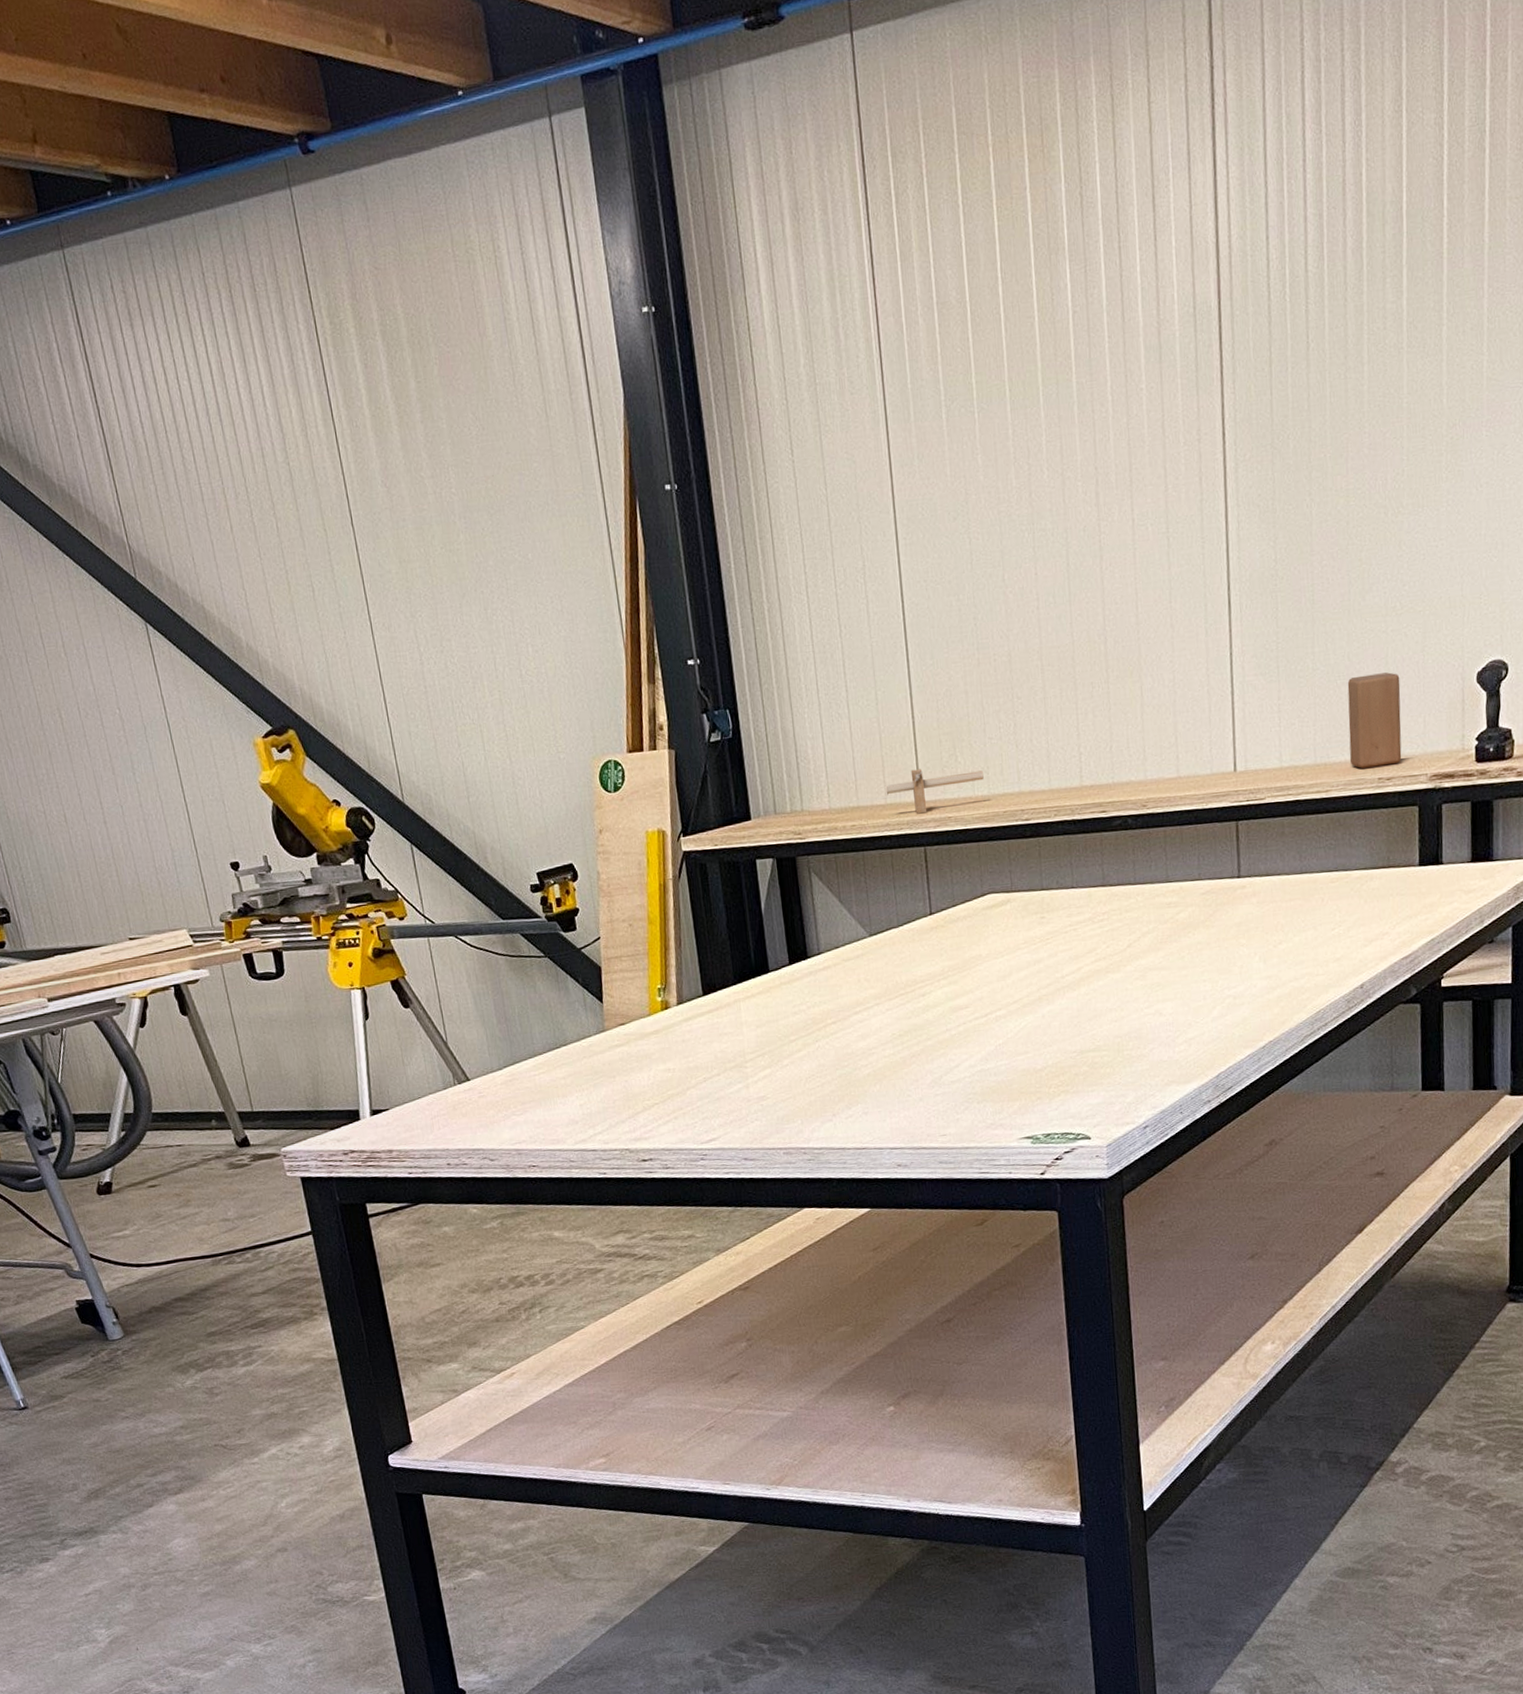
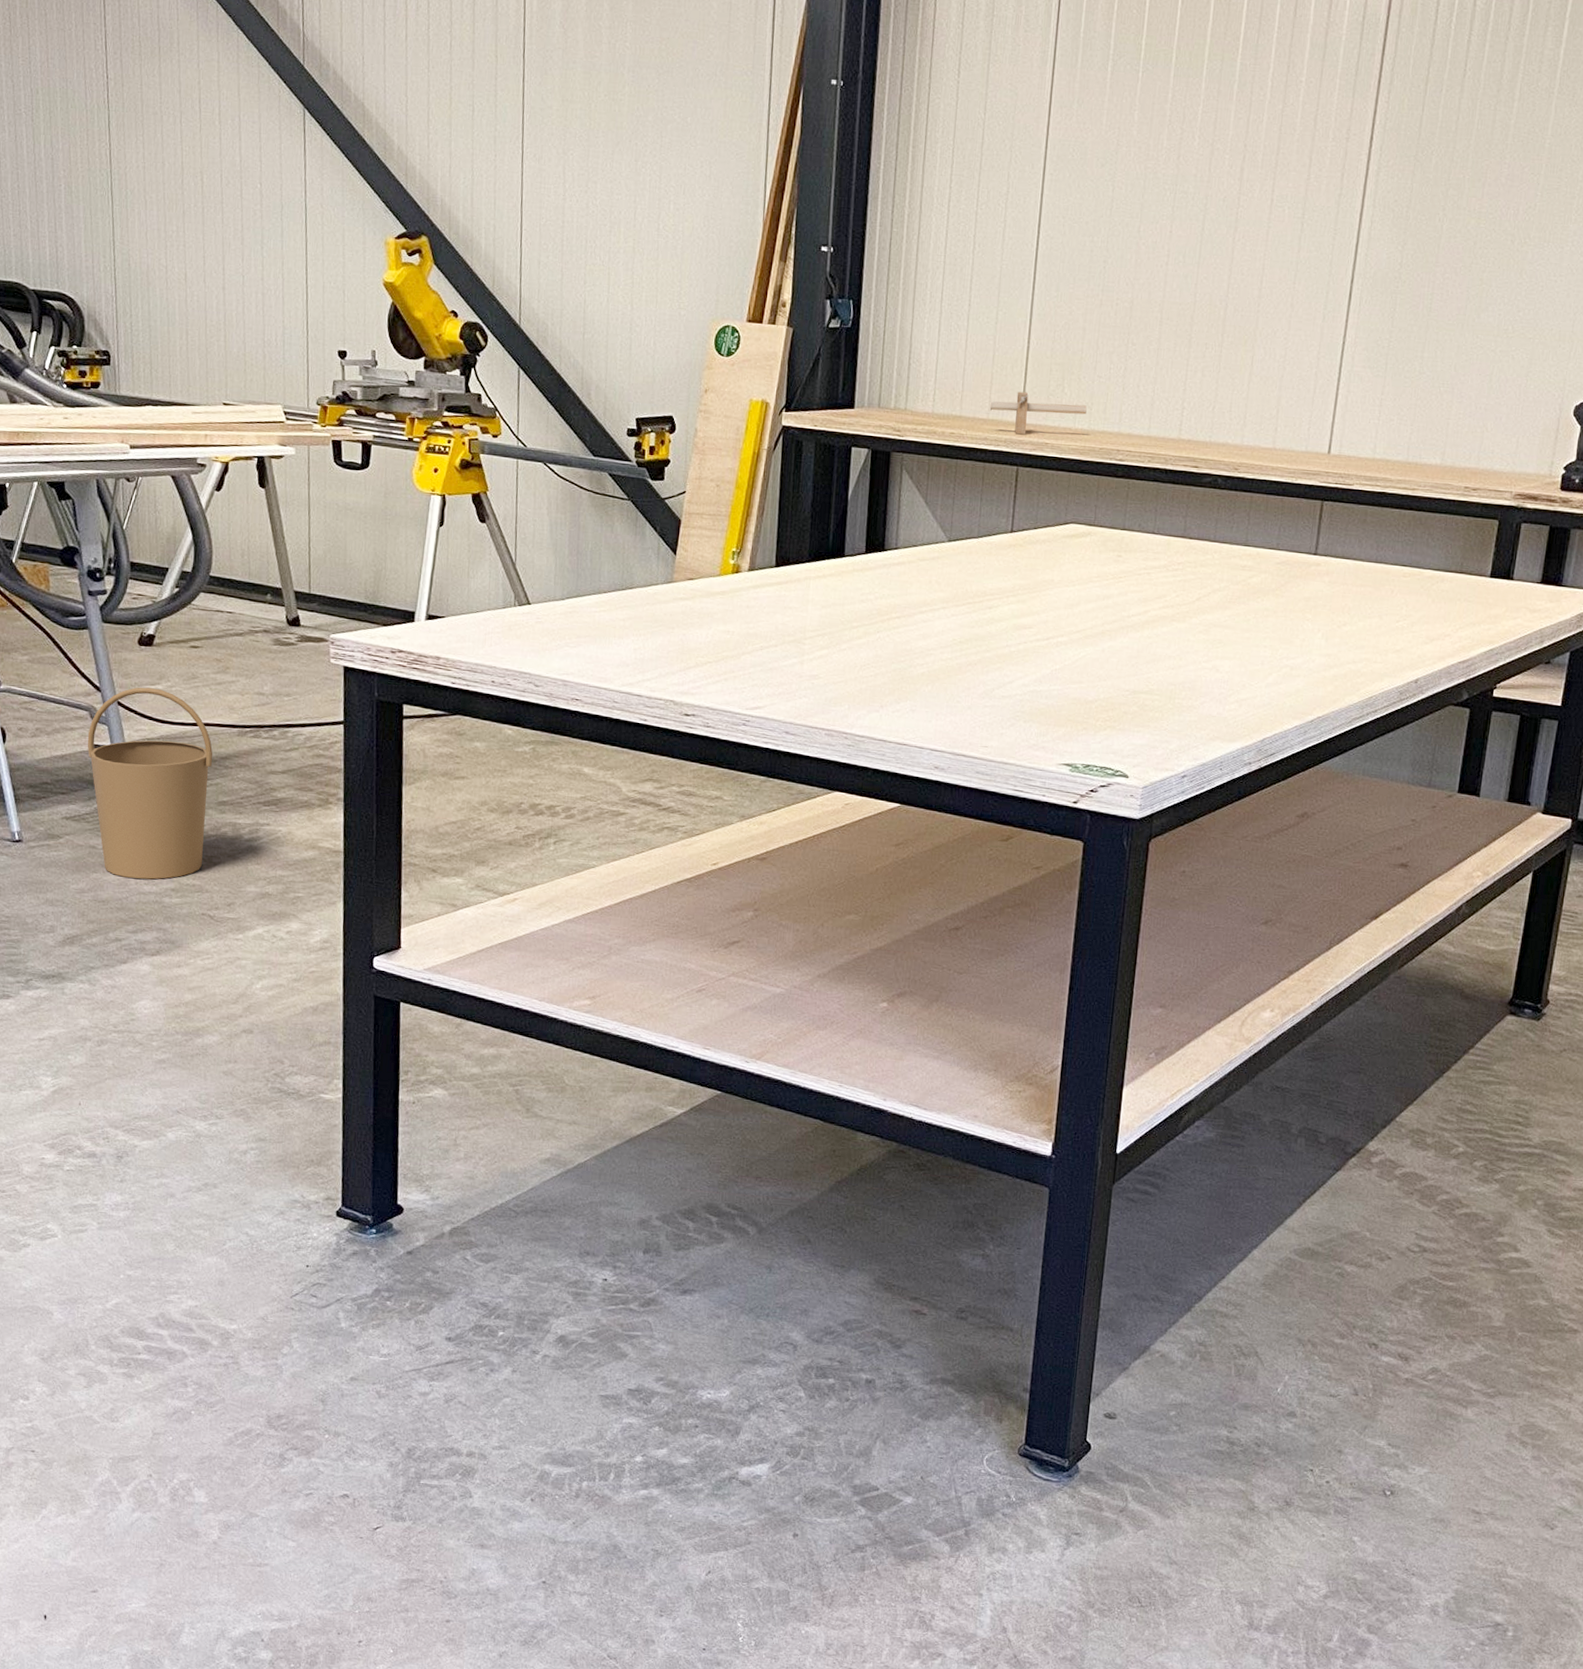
bucket: none [67,1234,205,1424] -> present [87,687,213,880]
wooden block: present [1347,672,1402,769] -> none [1441,387,1501,477]

